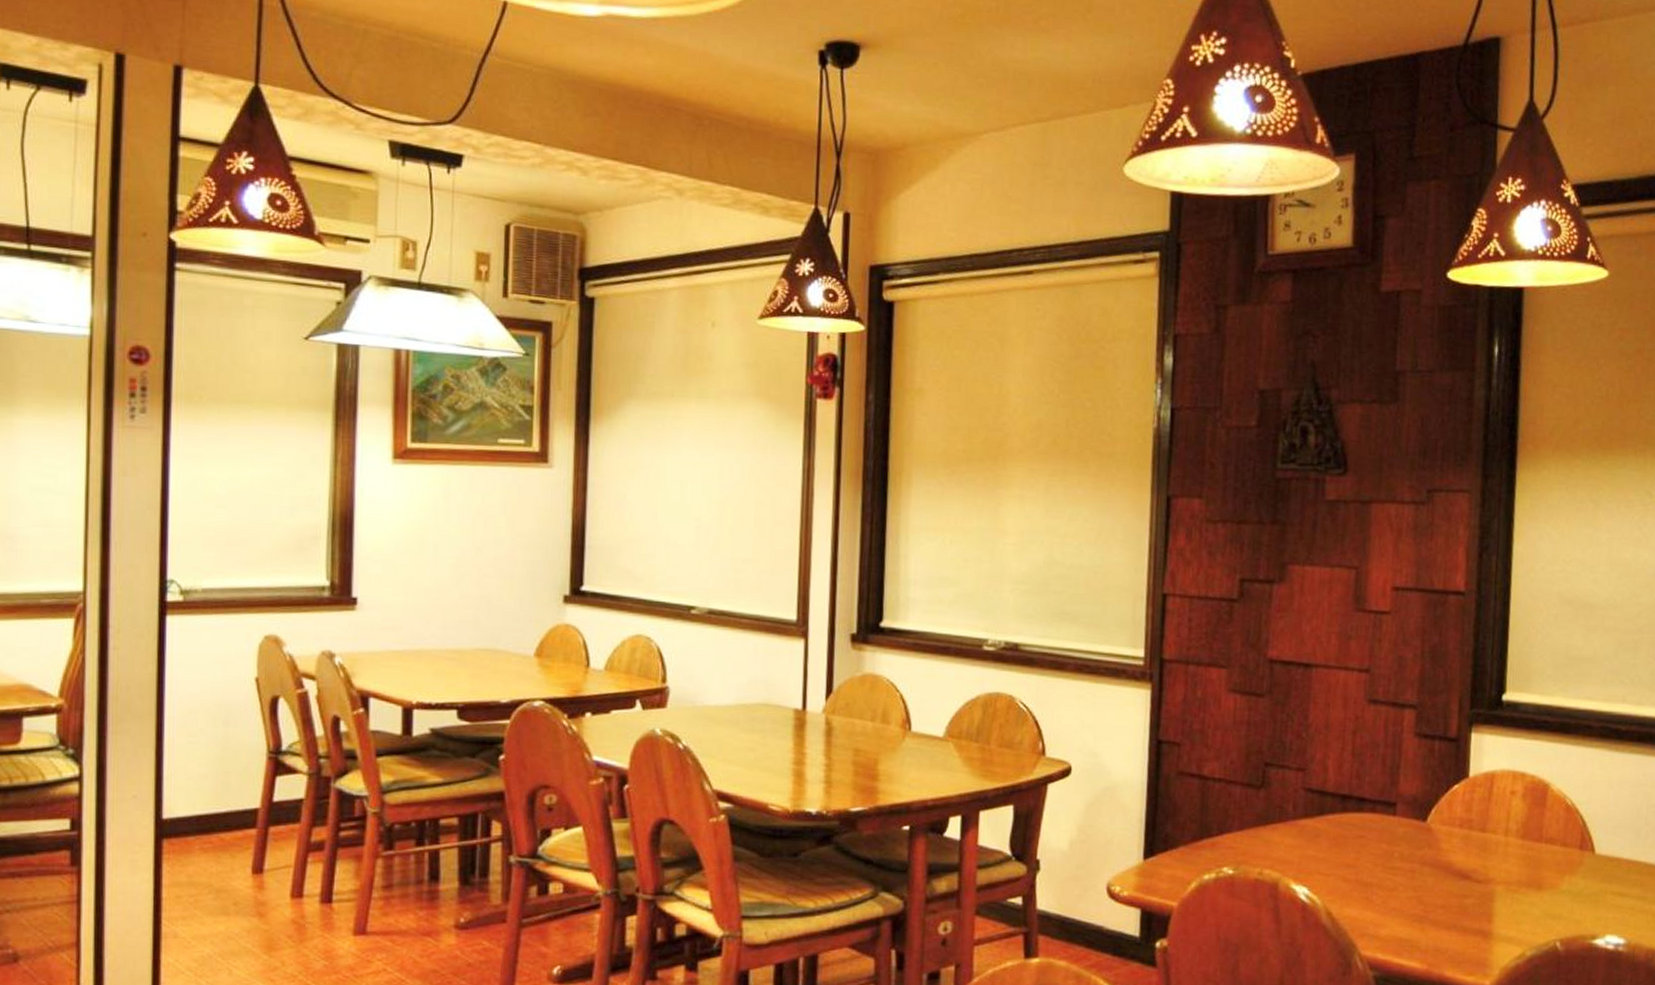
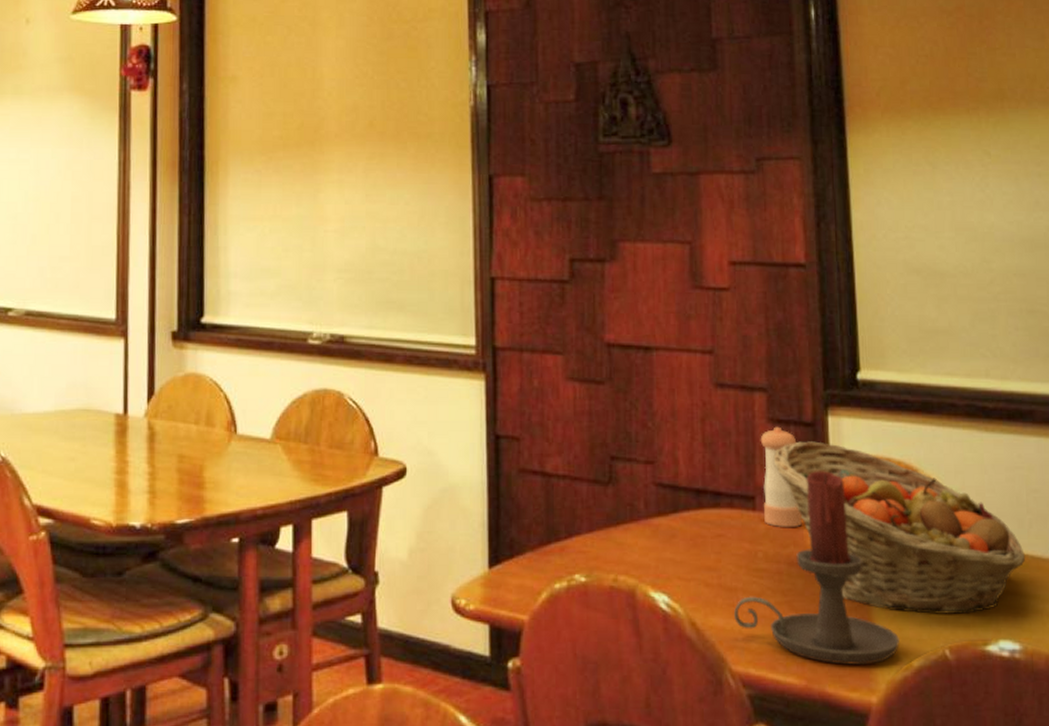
candle holder: none [1366,782,1516,953] -> present [733,471,899,665]
pepper shaker: none [1403,741,1440,831] -> present [760,426,802,527]
fruit basket: none [1417,755,1639,912] -> present [774,441,1026,614]

